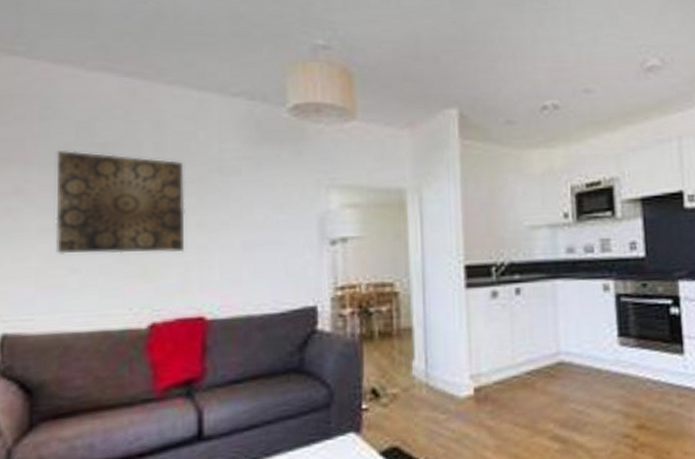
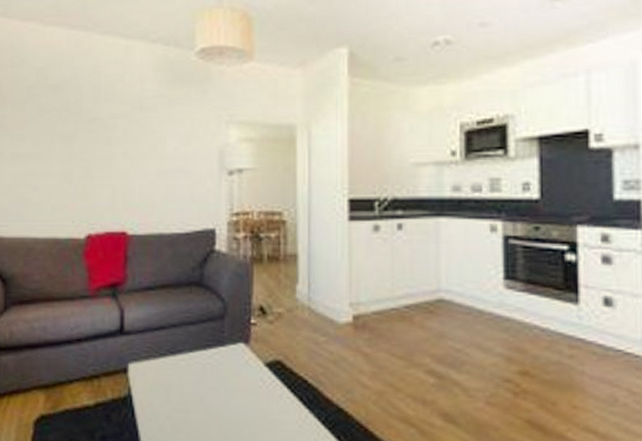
wall art: present [55,151,185,254] -> none [22,92,114,177]

